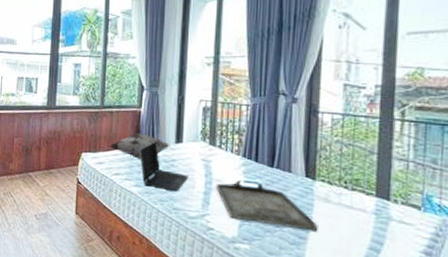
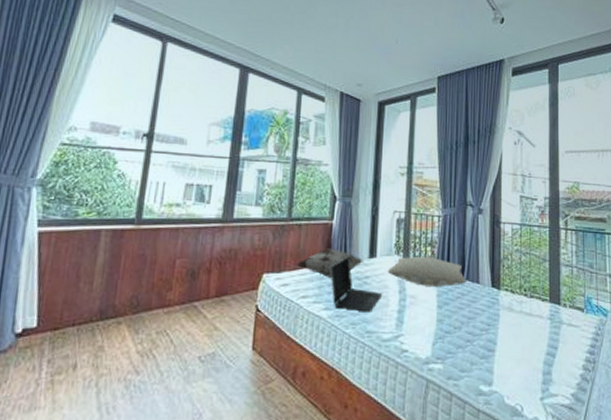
pillow: none [193,143,277,174] -> present [387,256,466,287]
serving tray: present [216,179,318,232] -> none [409,293,504,342]

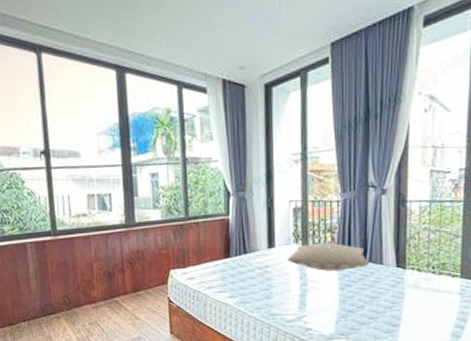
decorative pillow: present [295,248,363,278] -> none [198,242,263,269]
laptop computer: present [330,256,383,312] -> none [231,248,284,298]

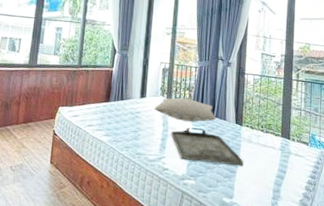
serving tray: none [311,277,409,318] -> present [171,127,244,166]

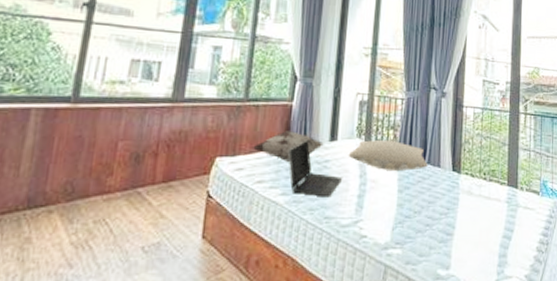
decorative pillow: none [84,89,136,112] -> present [251,131,324,162]
laptop computer: none [110,96,150,139] -> present [288,139,343,198]
serving tray: present [171,127,244,166] -> none [370,178,463,226]

